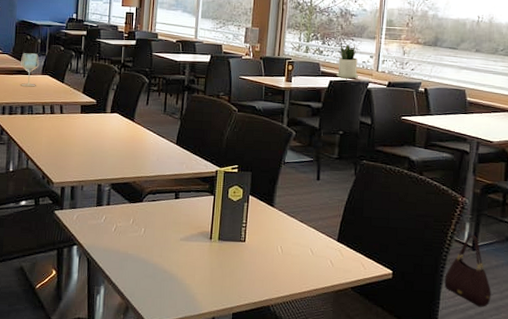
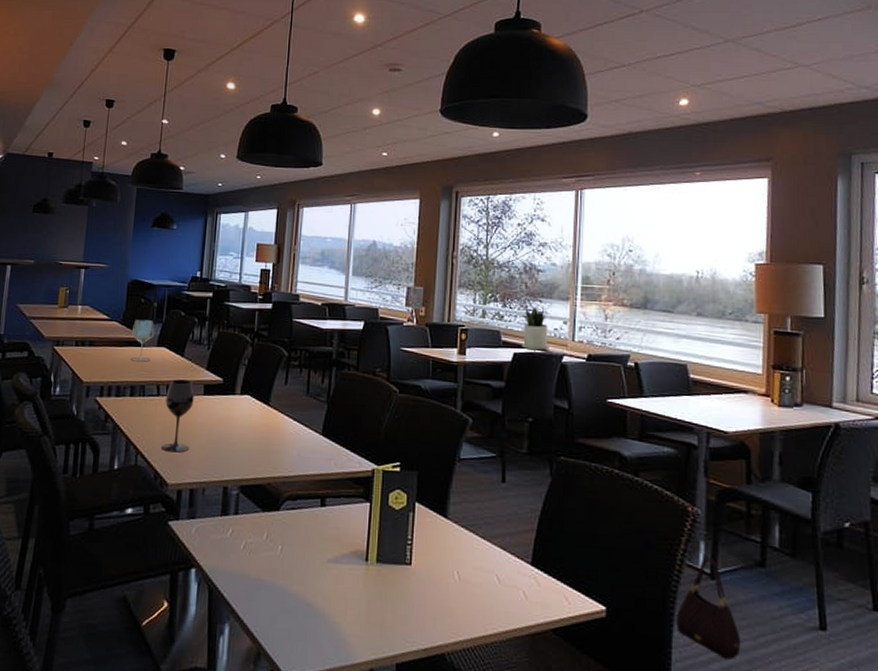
wineglass: none [48,101,73,158] -> present [162,379,194,453]

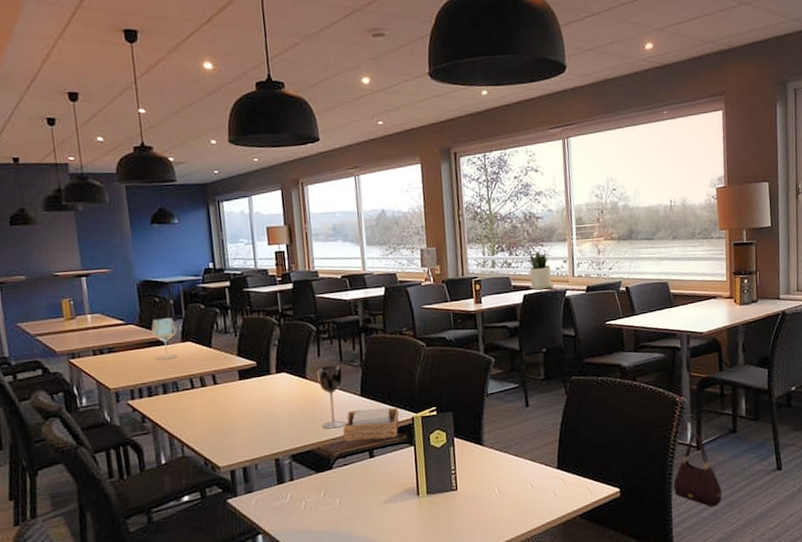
wineglass: present [162,379,194,453] -> none [201,369,234,439]
wine glass: none [277,395,307,466] -> present [317,365,345,429]
napkin holder: none [296,450,359,489] -> present [343,407,399,442]

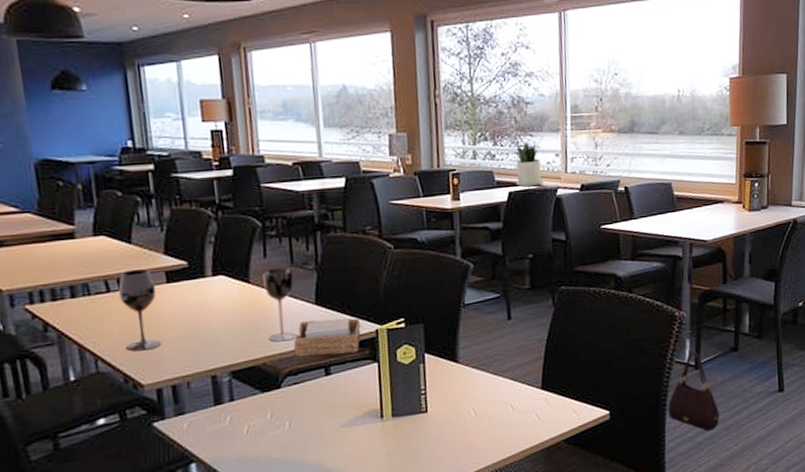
wine glass: present [151,318,177,360] -> none [54,206,88,257]
wineglass: none [201,369,234,439] -> present [118,269,161,352]

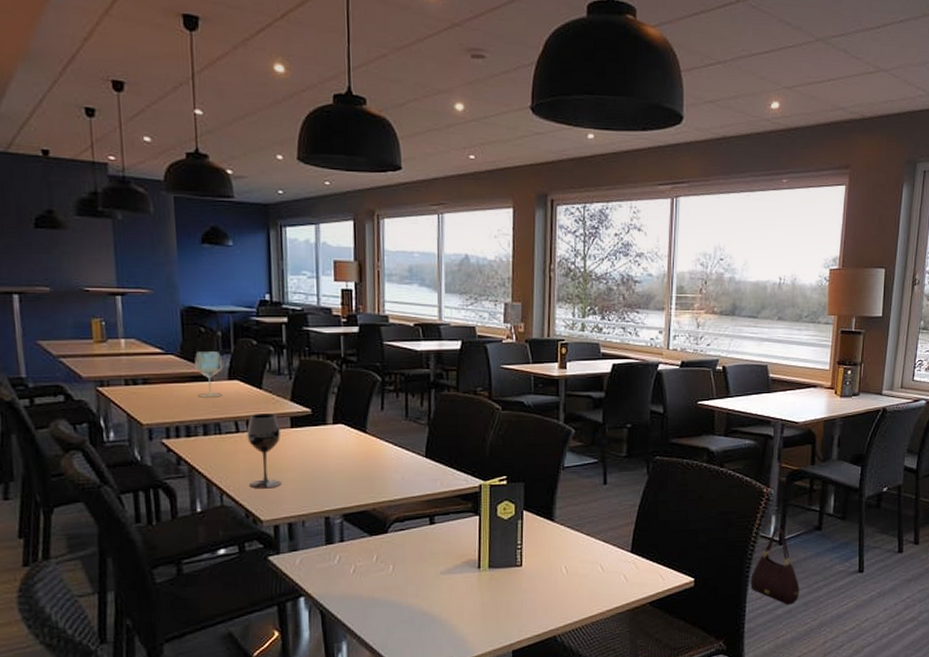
wine glass: none [54,206,88,257] -> present [194,351,223,398]
wine glass: present [263,267,296,342] -> none [379,420,407,490]
napkin holder: present [293,318,361,357] -> none [402,472,465,506]
planter: present [516,142,545,187] -> none [620,318,647,361]

